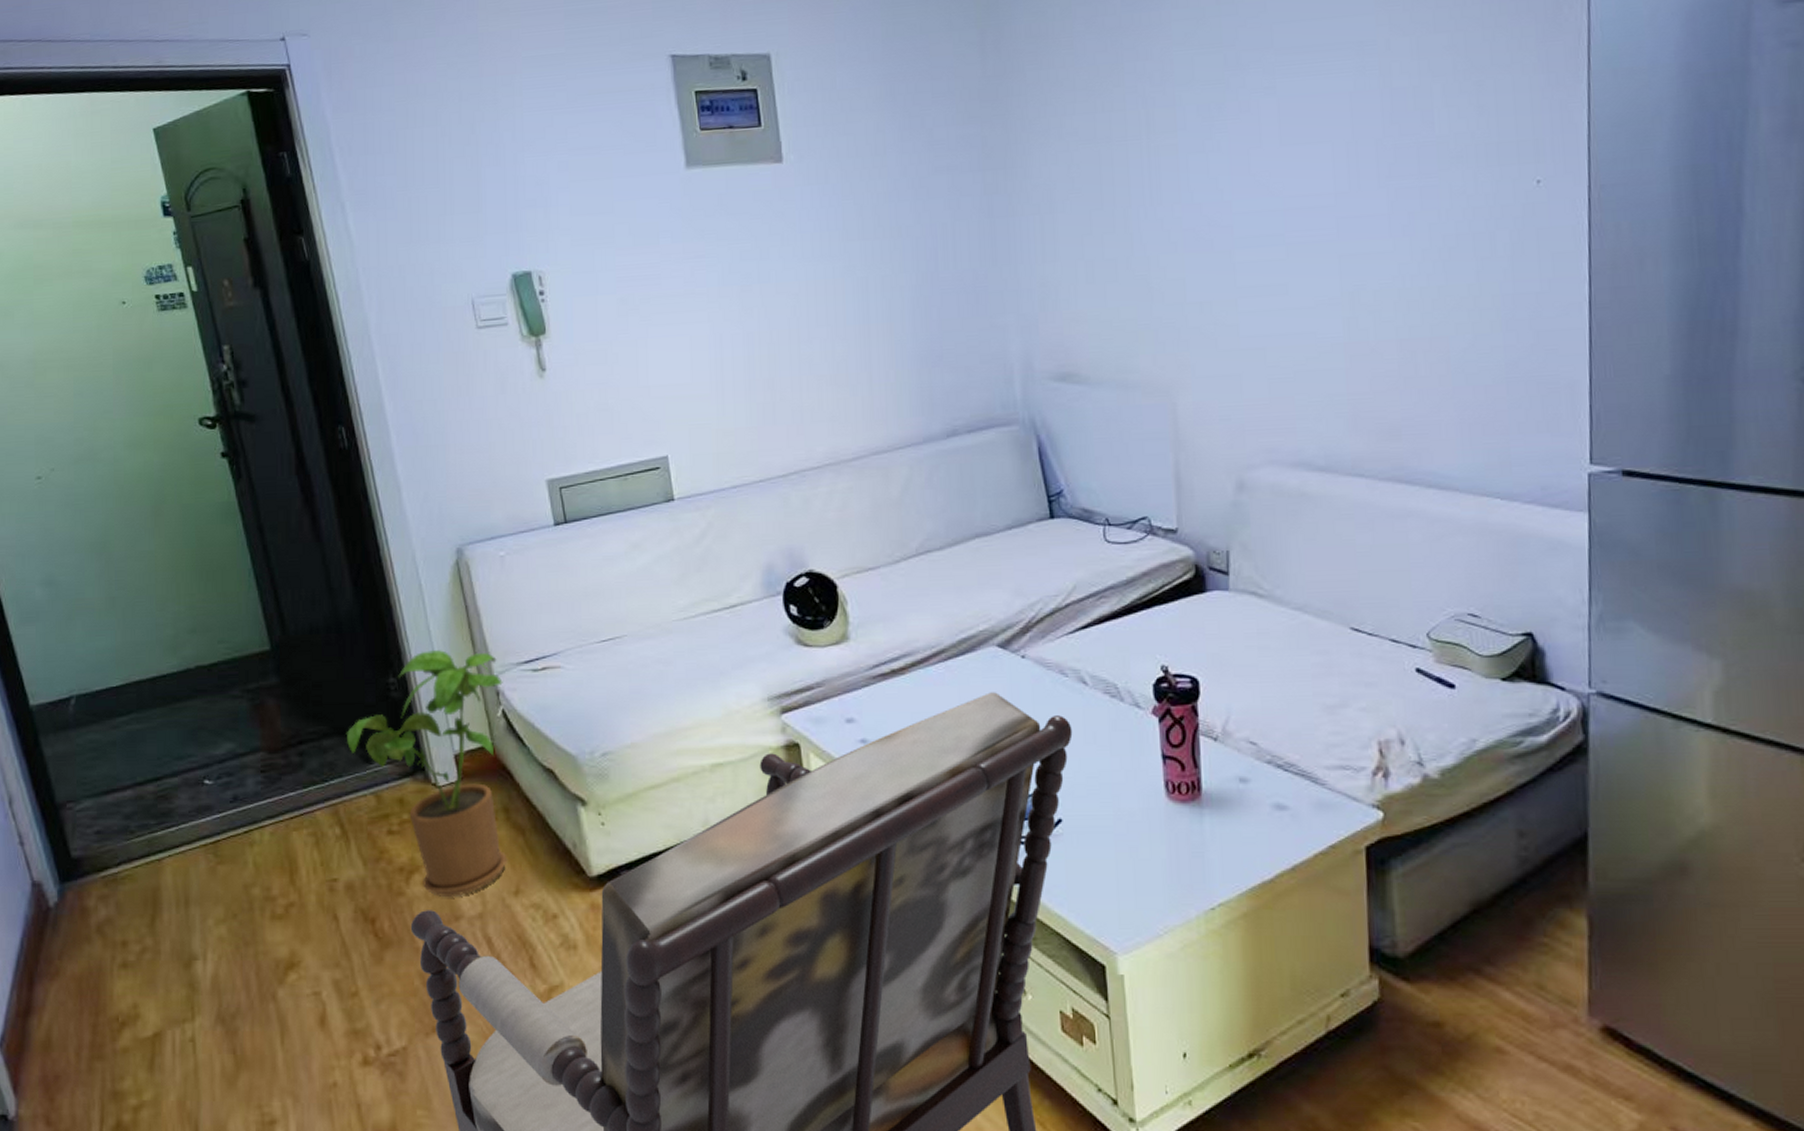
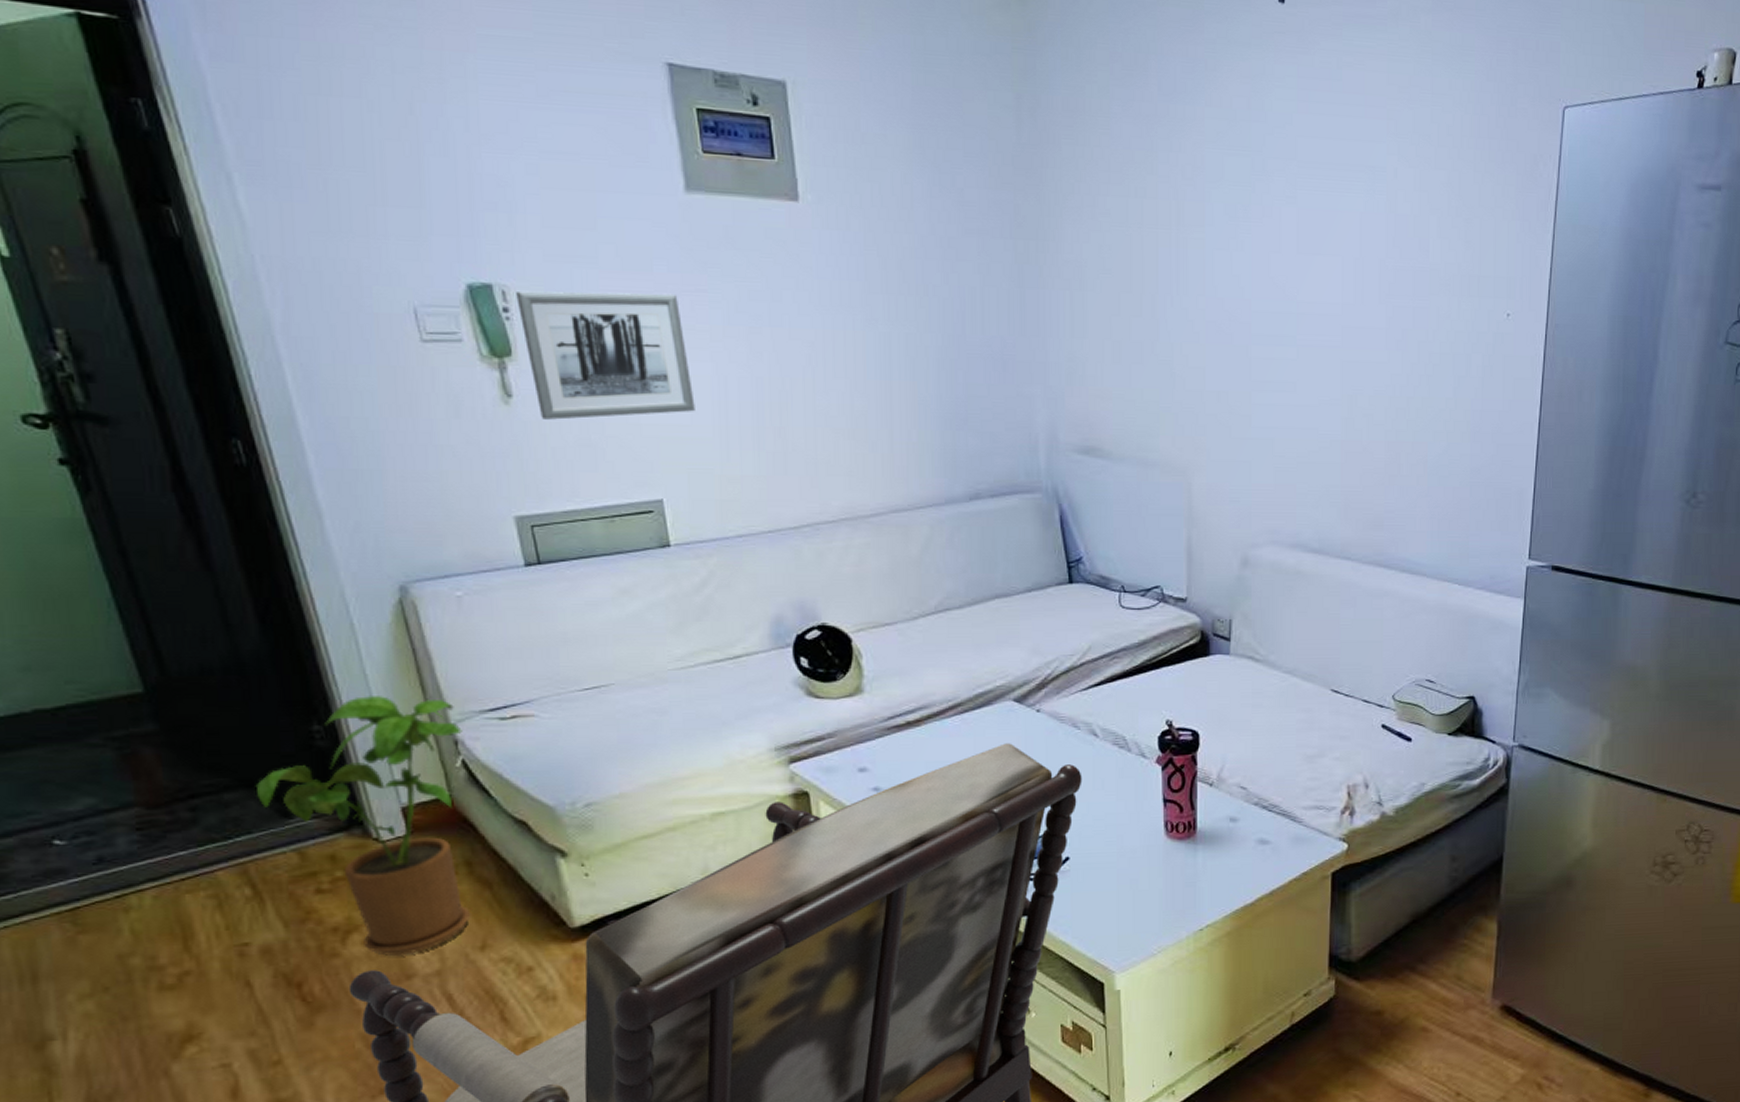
wall art: none [550,262,695,389] -> present [516,291,695,420]

